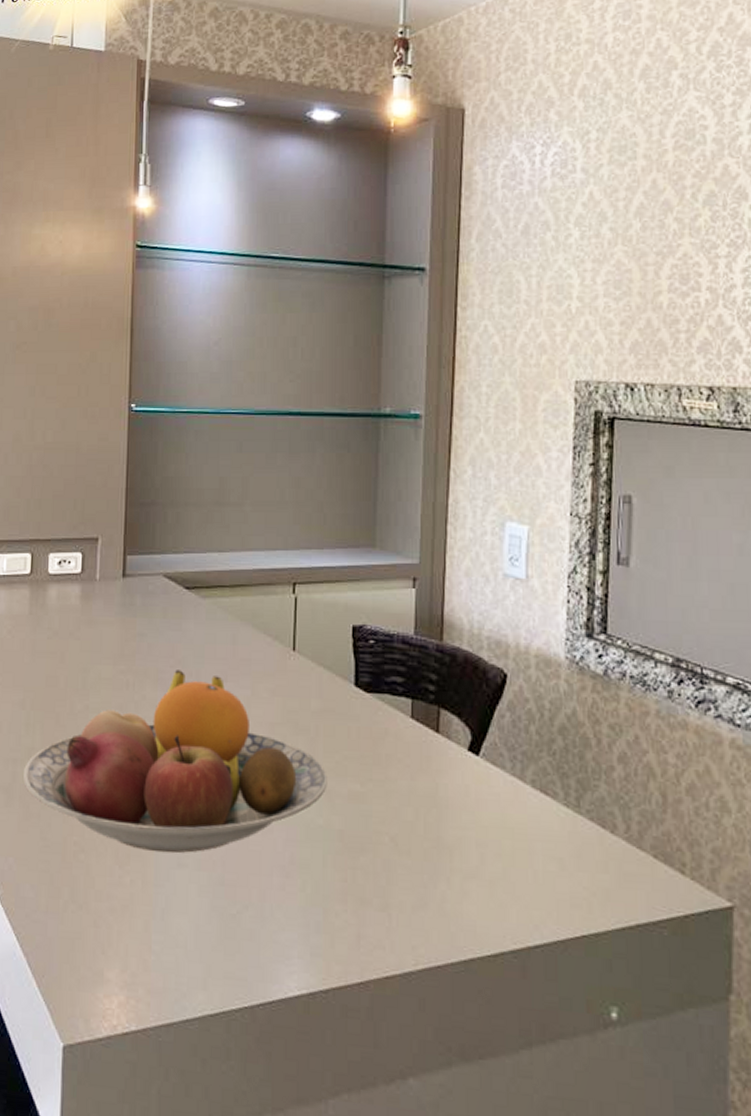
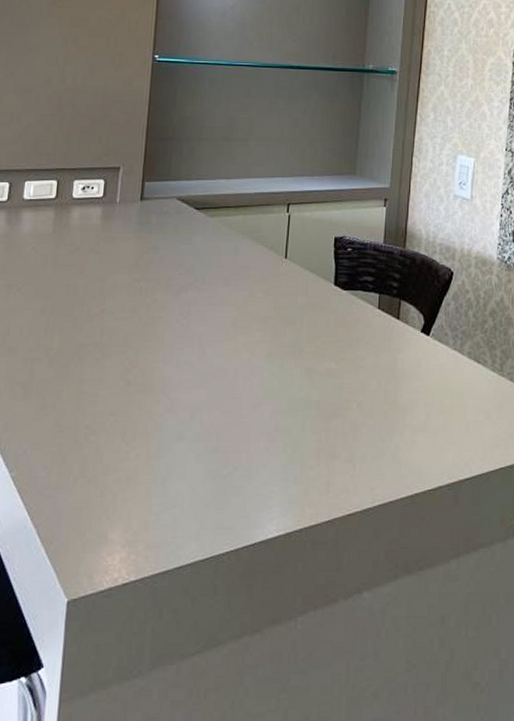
fruit bowl: present [24,670,328,853] -> none [41,277,309,429]

